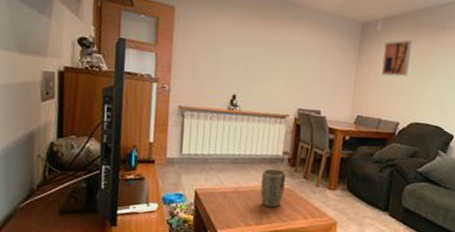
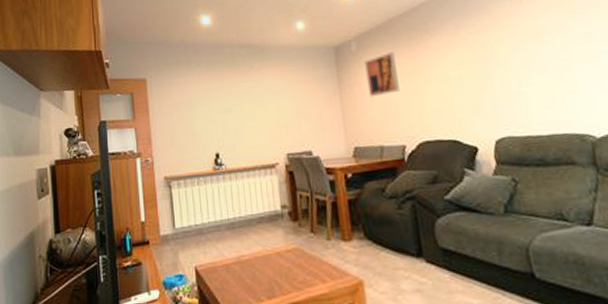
plant pot: present [260,168,286,208] -> none [263,227,292,275]

